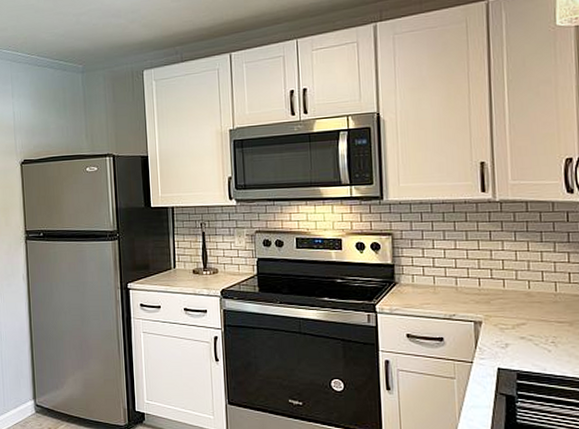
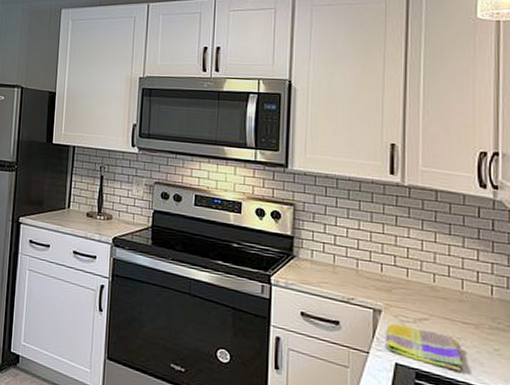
dish towel: none [487,333,561,367] -> present [385,324,464,372]

